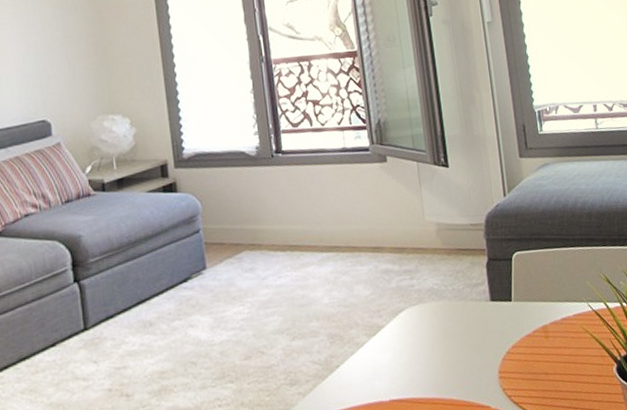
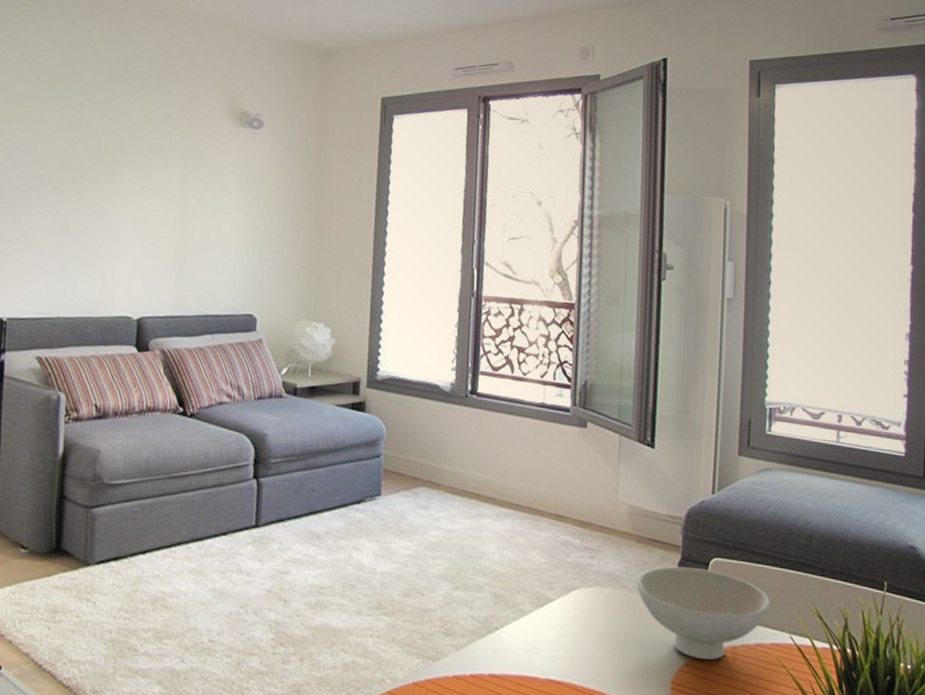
bowl: none [453,263,568,346] -> present [636,566,770,660]

